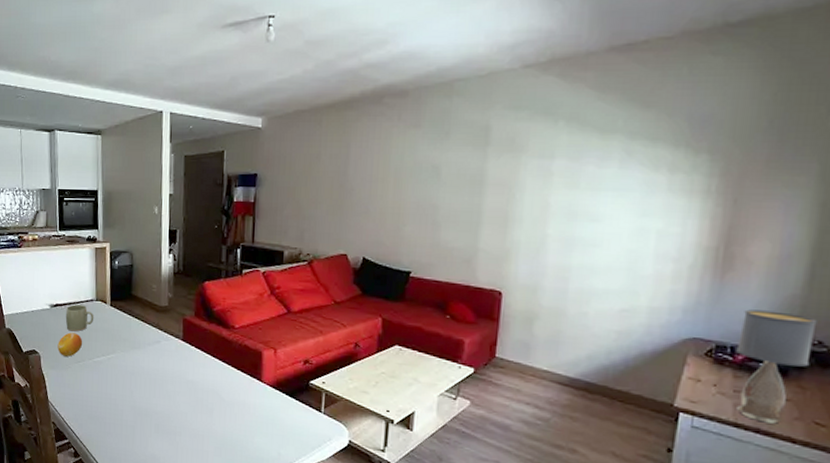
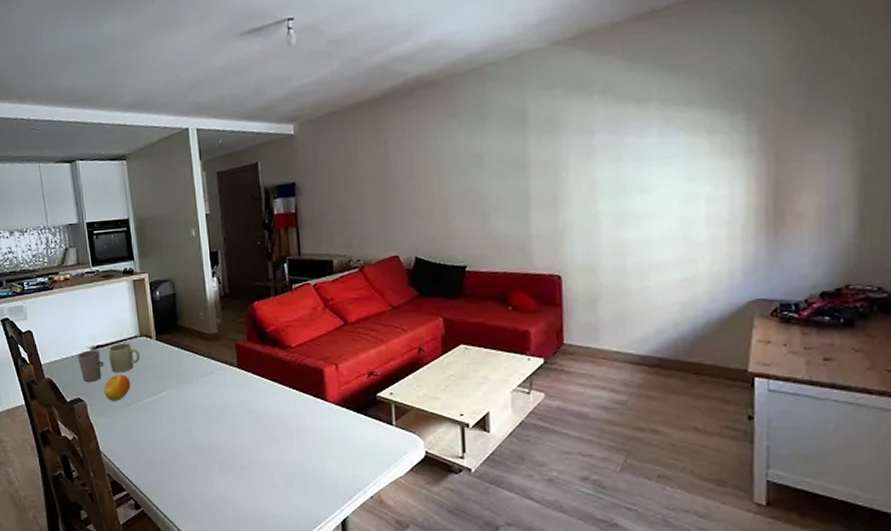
cup: none [37,307,61,337] -> present [77,350,104,382]
table lamp: present [736,309,818,424] -> none [800,262,874,377]

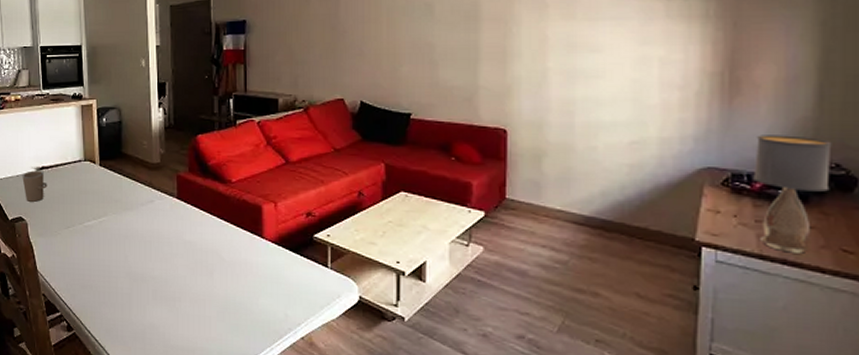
fruit: present [103,374,131,401] -> none [45,196,72,222]
mug: present [108,343,141,373] -> none [52,166,83,195]
table lamp: none [800,262,874,377] -> present [753,135,832,254]

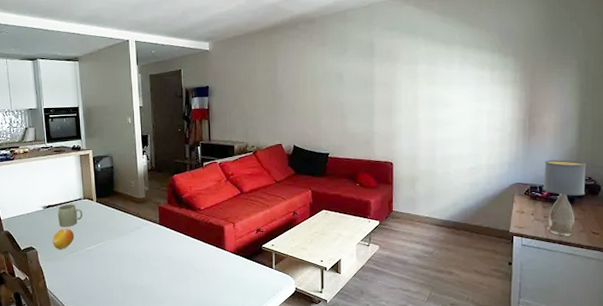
cup: present [22,171,47,202] -> none [32,209,54,234]
fruit: none [45,196,72,222] -> present [52,228,75,249]
mug: none [52,166,83,195] -> present [57,204,83,227]

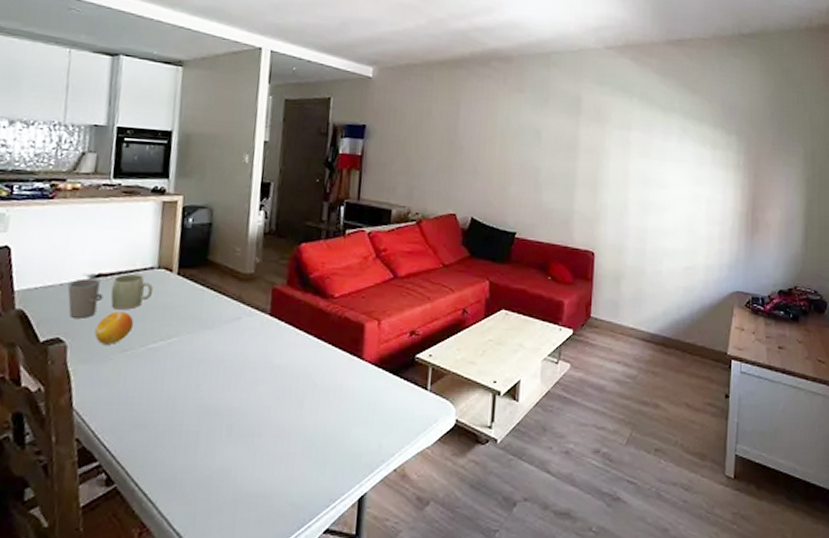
cup: none [32,209,54,234] -> present [67,278,104,318]
table lamp: present [542,160,587,236] -> none [765,265,812,364]

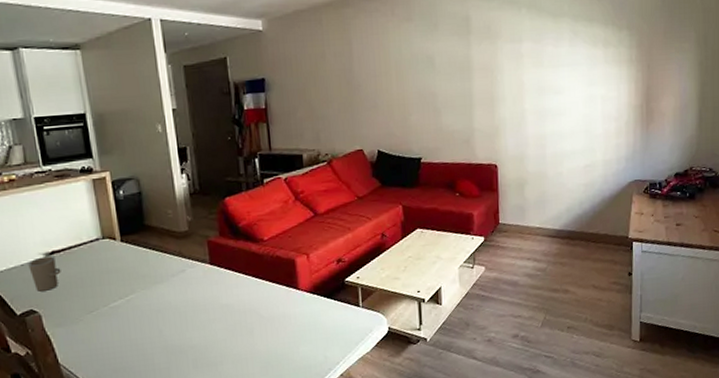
fruit: present [94,311,134,345] -> none [61,280,94,309]
mug: present [110,274,154,310] -> none [66,247,104,279]

